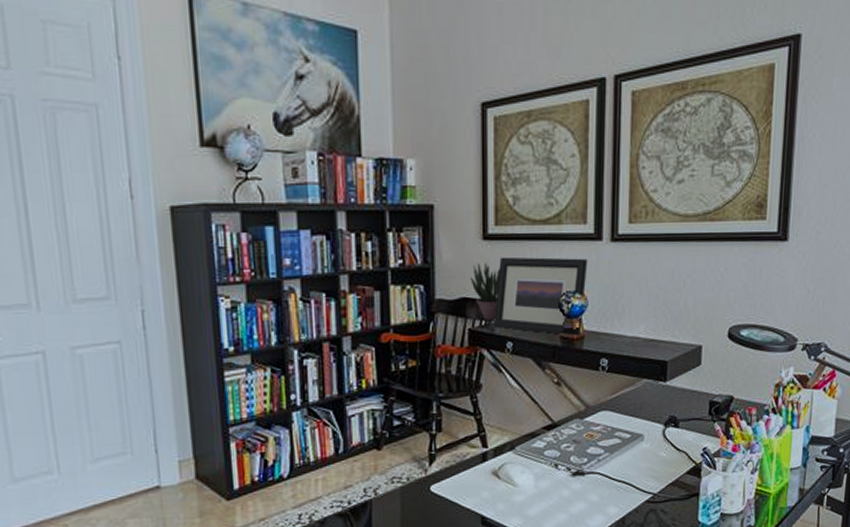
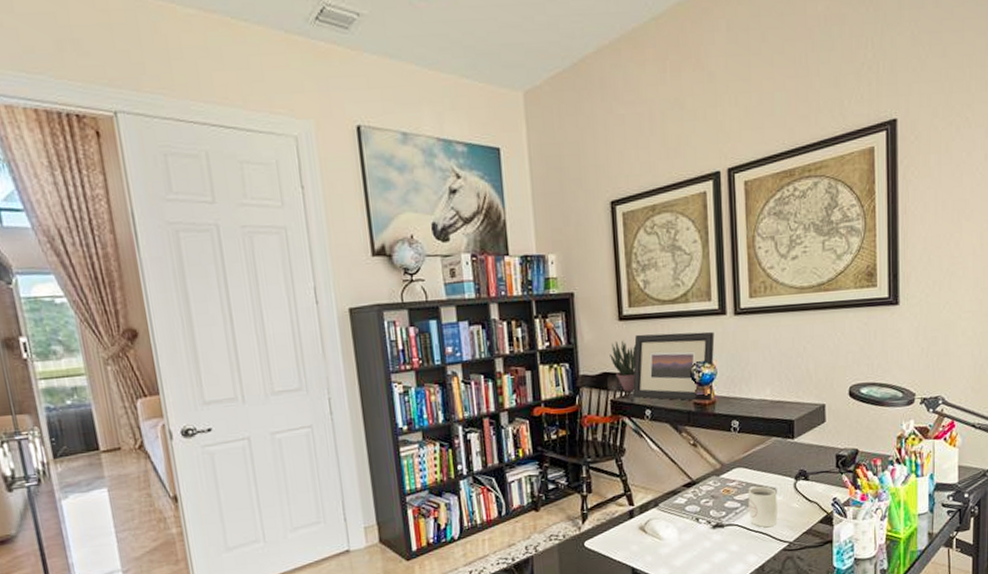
mug: none [612,432,644,477] -> present [748,486,778,528]

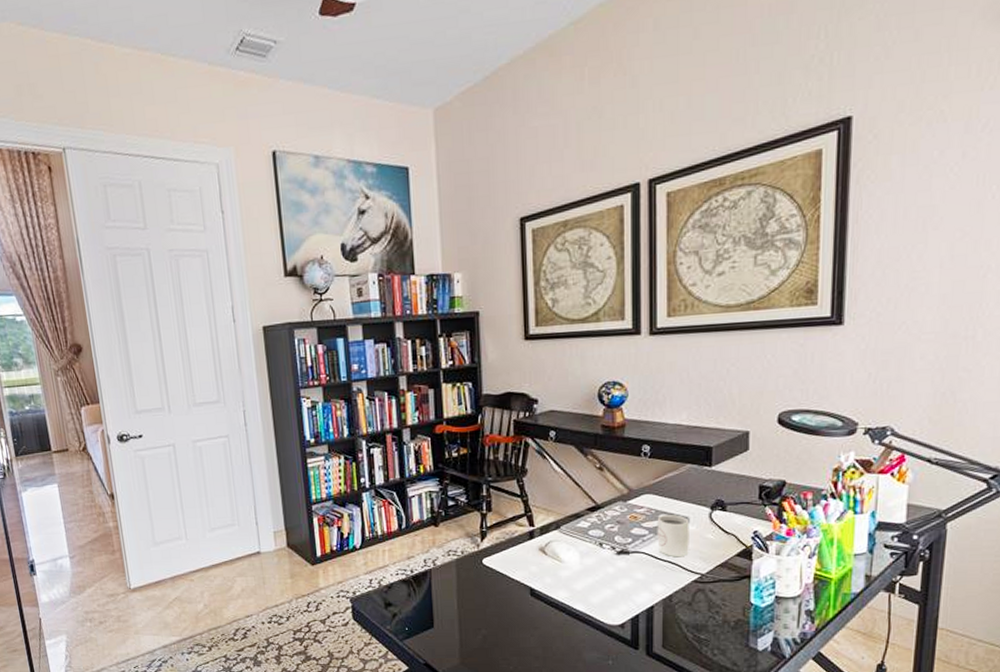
potted plant: present [610,340,636,392] -> none [514,359,542,412]
picture frame: present [633,331,715,401] -> none [537,352,627,424]

